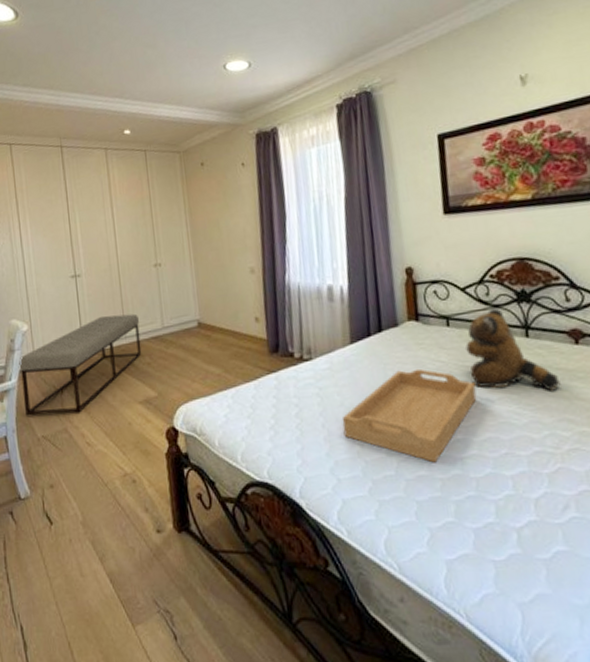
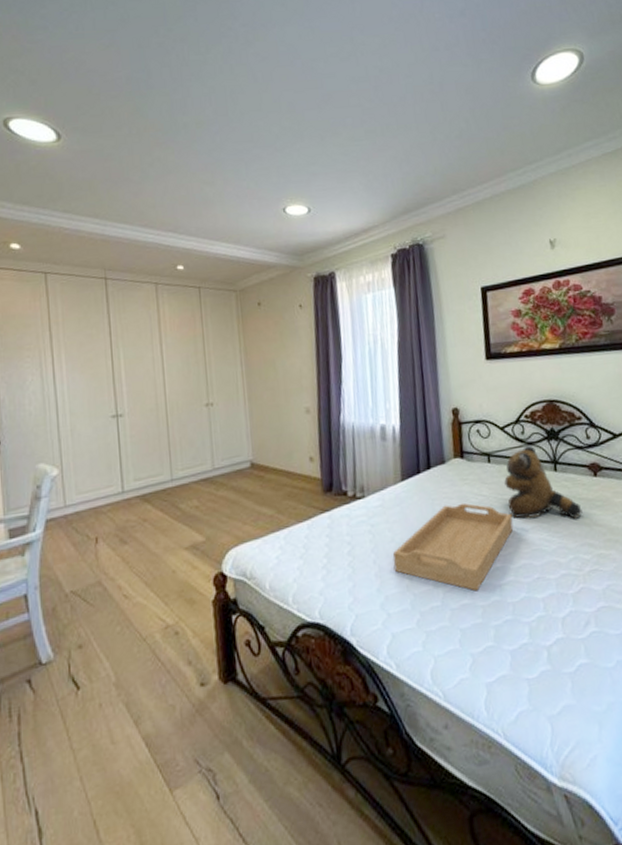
bench: present [19,313,142,416] -> none [46,455,190,570]

